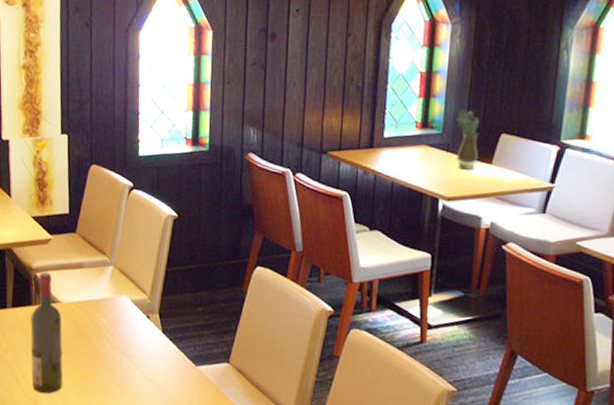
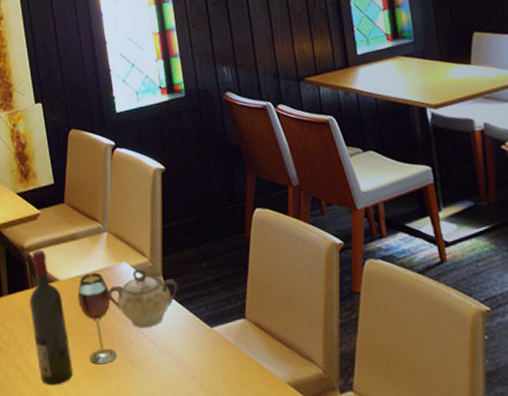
wineglass: none [76,300,107,383] -> present [77,272,117,365]
sugar bowl: none [105,303,173,357] -> present [108,268,179,327]
vase: present [456,108,480,170] -> none [425,14,457,74]

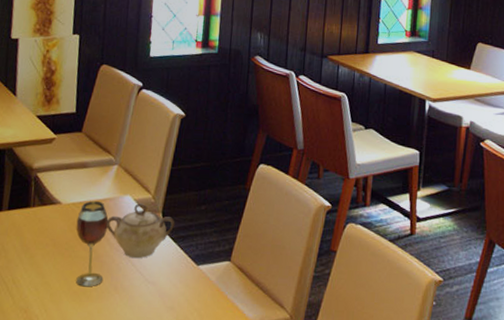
wine bottle: present [29,249,74,385] -> none [23,172,61,301]

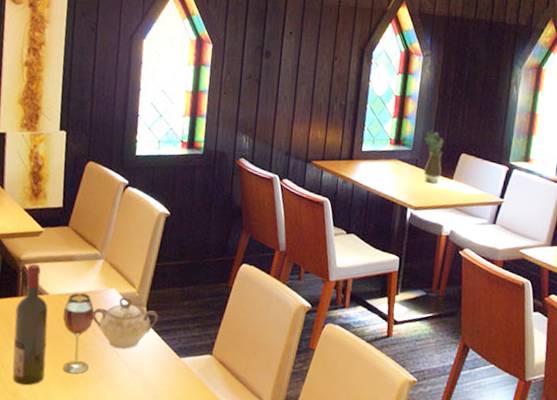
wine bottle: none [23,172,61,301] -> present [12,263,48,385]
vase: none [440,20,460,74] -> present [423,129,444,184]

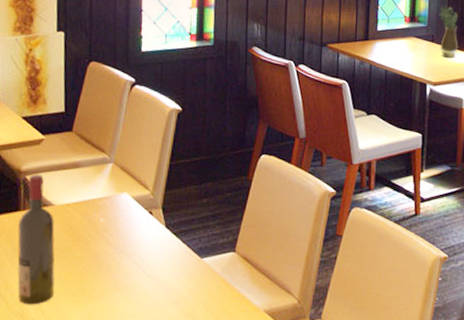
wineglass: present [62,292,95,374] -> none [71,200,106,287]
sugar bowl: present [92,296,159,349] -> none [104,199,177,254]

